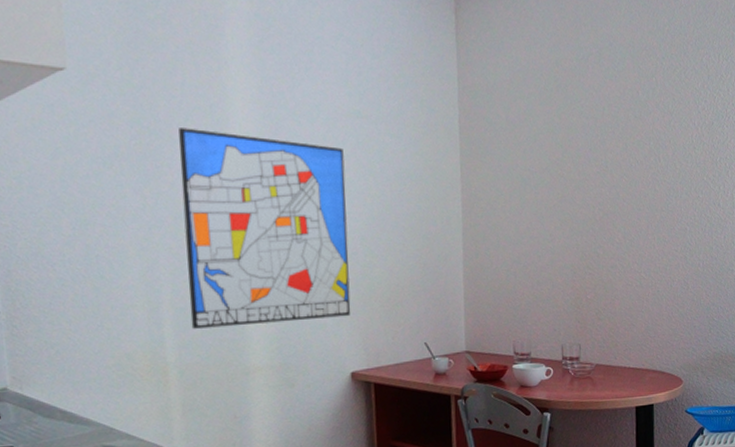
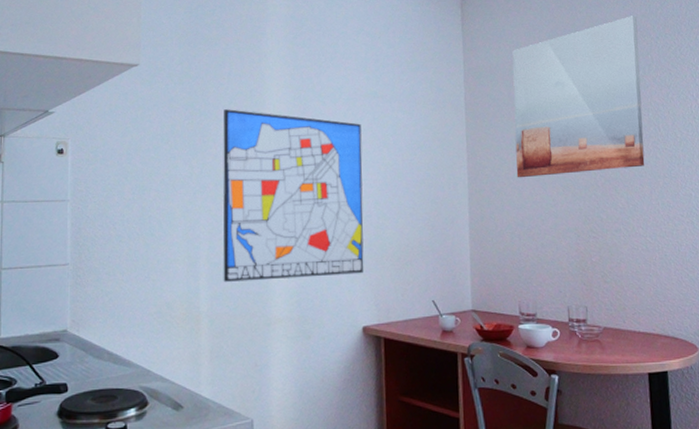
wall art: none [511,32,644,212] -> present [512,16,645,178]

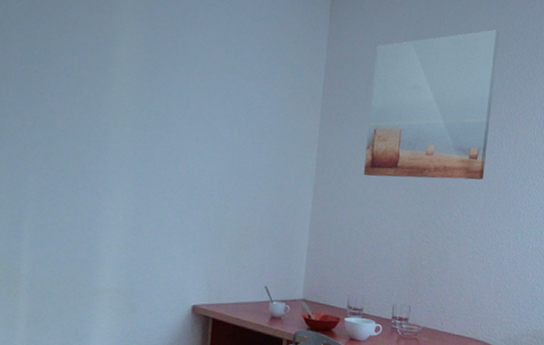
wall art: present [223,109,364,282] -> none [48,60,214,253]

